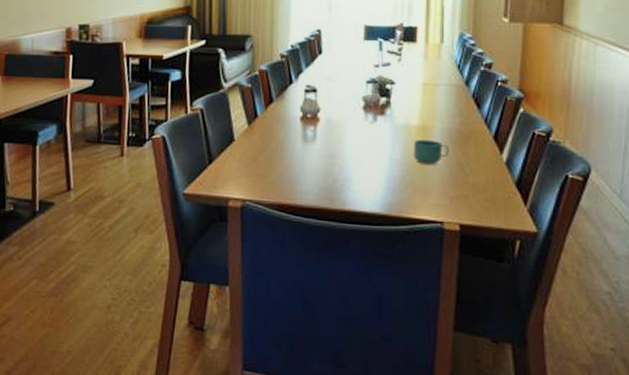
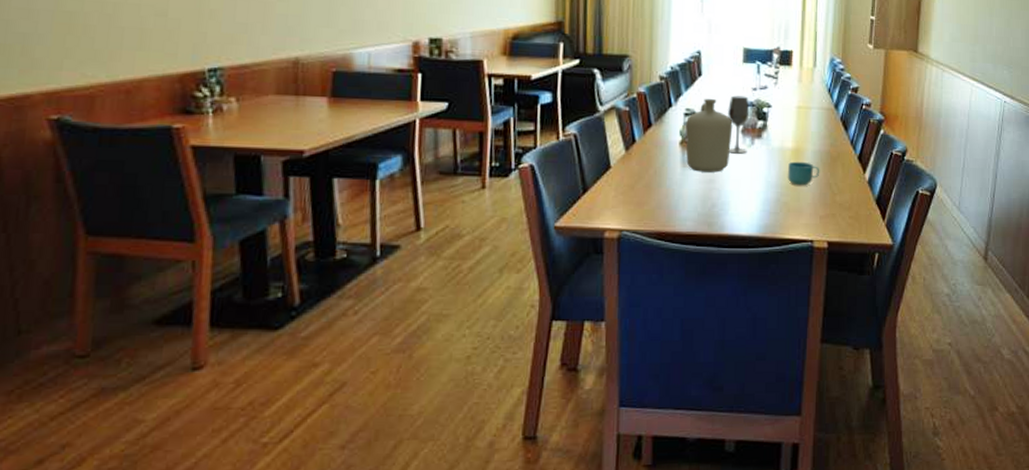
water jug: none [305,75,354,148] -> present [685,98,733,173]
wine glass: none [349,72,372,130] -> present [728,95,750,154]

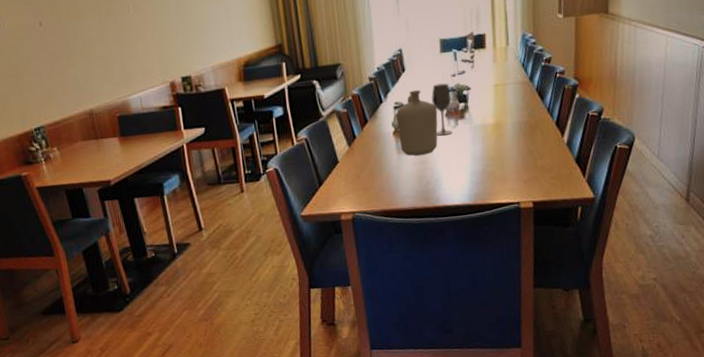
cup: present [787,161,820,186] -> none [490,134,521,156]

